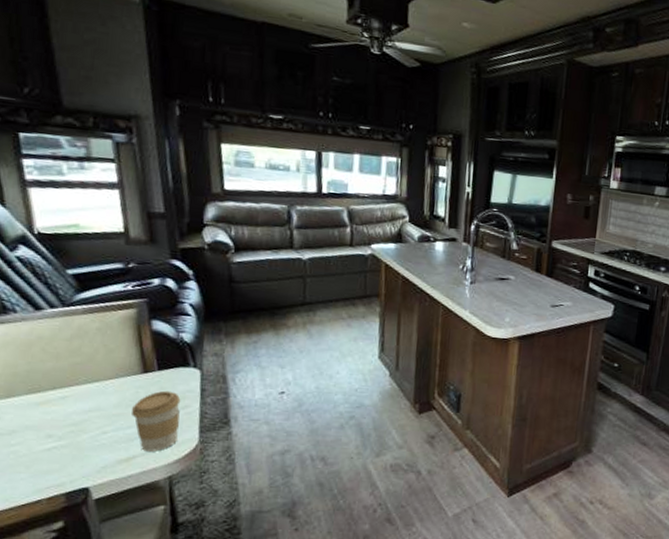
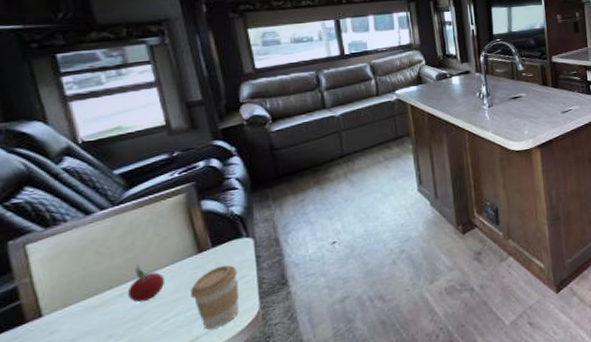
fruit: none [69,371,108,410] -> present [127,264,165,303]

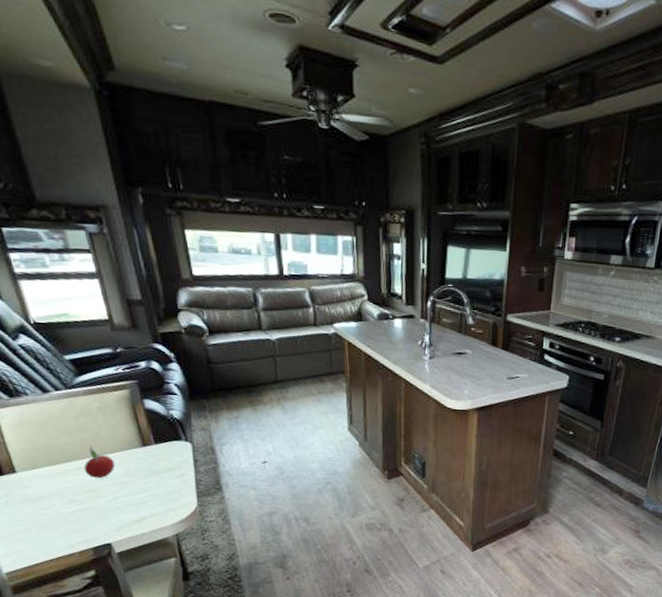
coffee cup: present [190,264,239,330] -> none [136,461,179,514]

